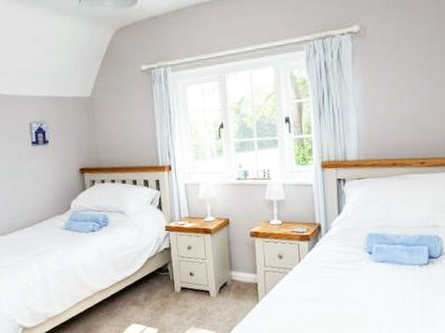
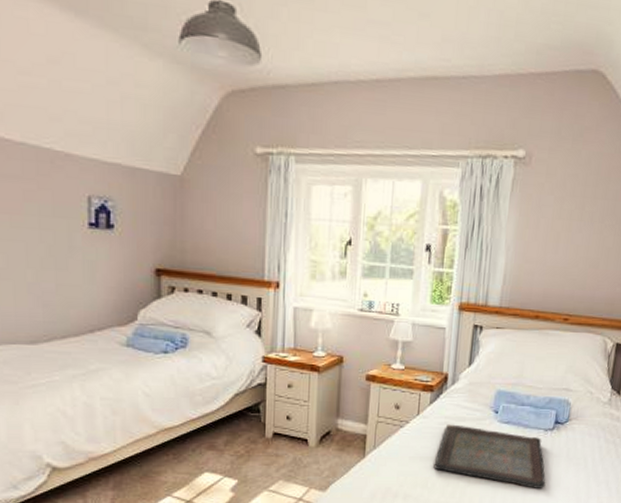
serving tray: none [320,267,430,320] -> present [433,424,546,488]

